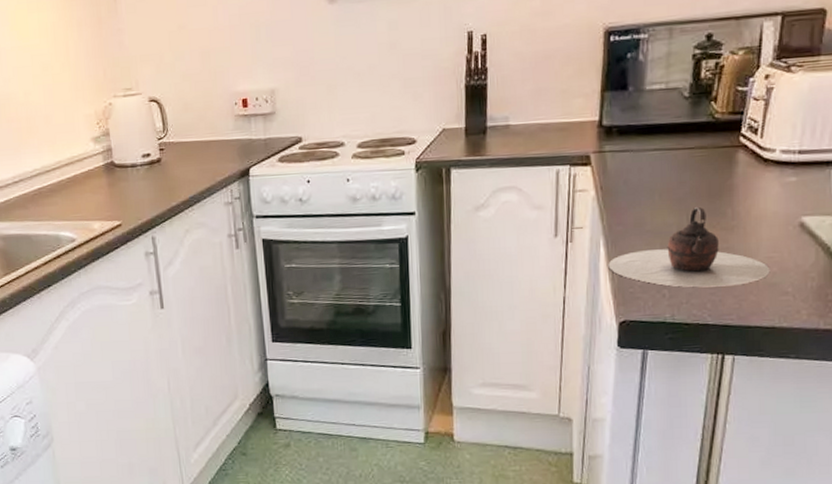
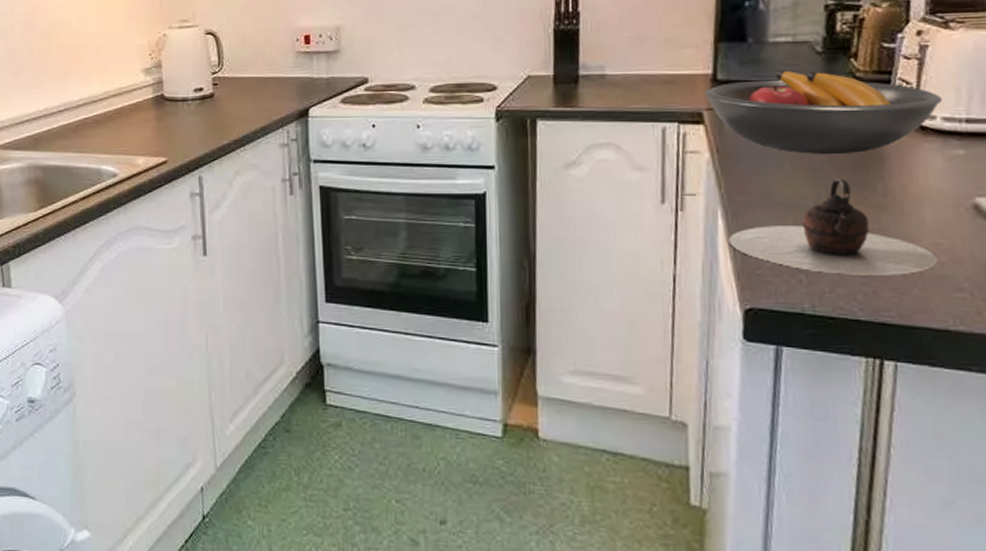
fruit bowl: none [592,114,782,188] -> present [705,70,943,155]

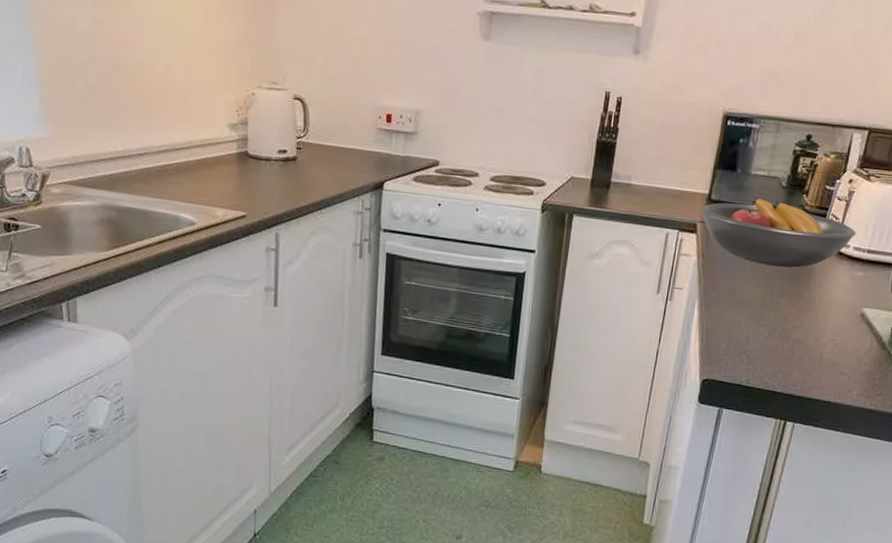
teapot: present [728,178,939,276] -> none [699,285,833,361]

